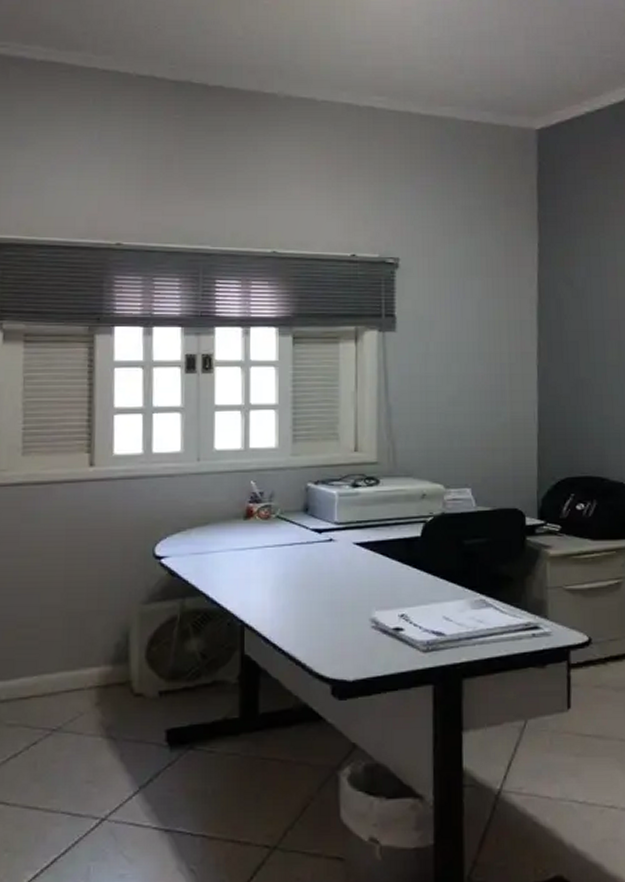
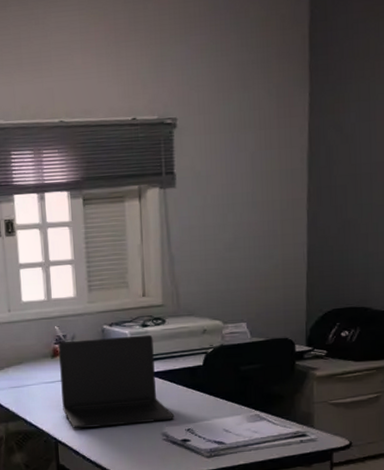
laptop: none [253,497,387,610] -> present [58,334,175,429]

